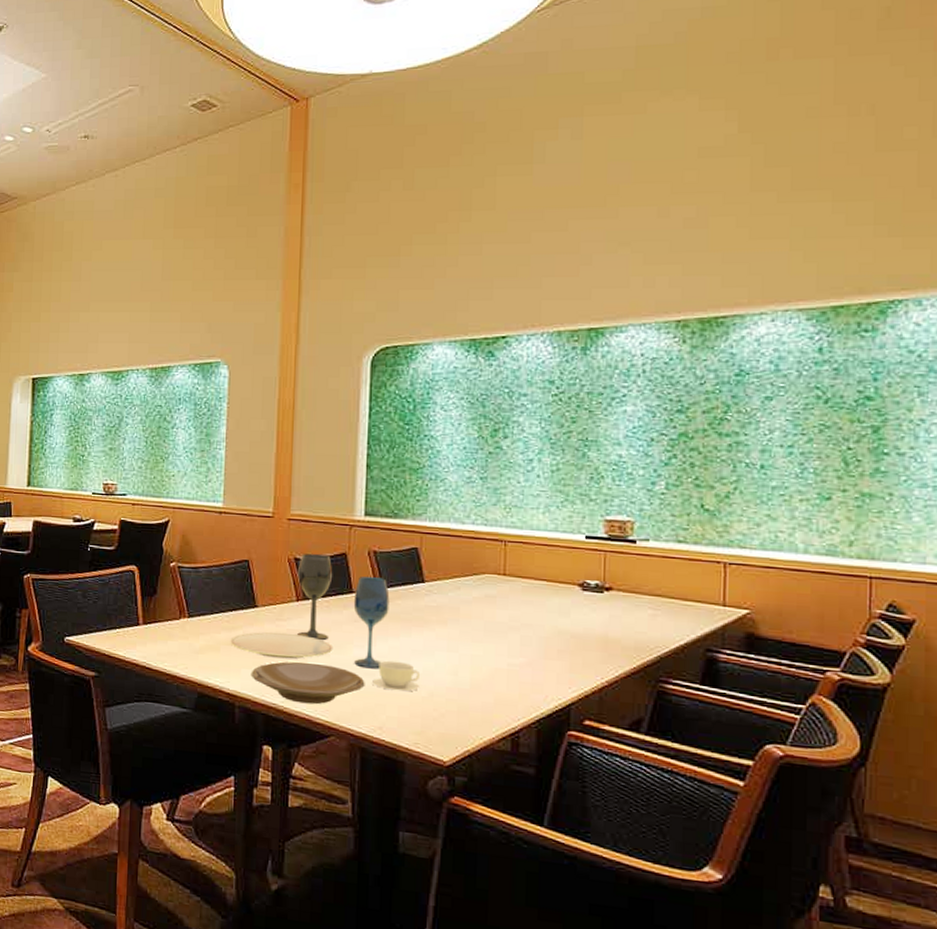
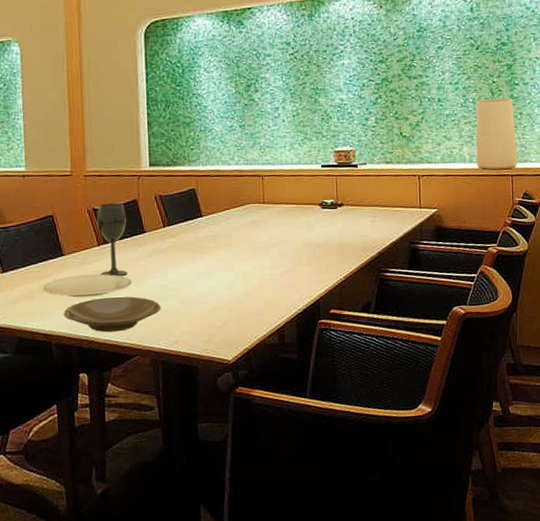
wineglass: present [353,577,390,668] -> none [146,217,176,294]
teacup: present [372,660,419,692] -> none [167,284,205,310]
vase: none [815,470,881,569] -> present [475,97,517,170]

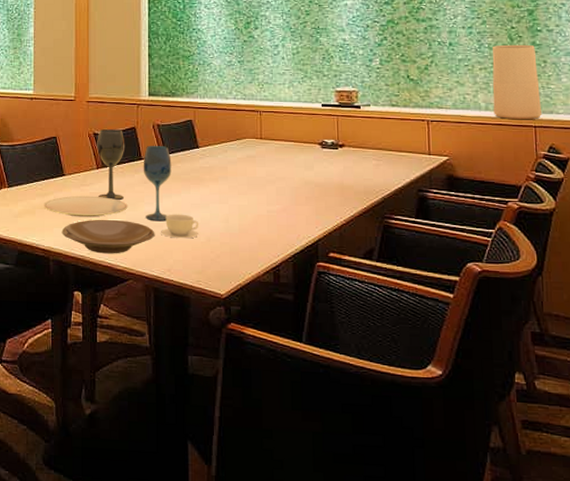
wineglass: none [146,217,176,294] -> present [143,146,172,220]
teacup: none [167,284,205,310] -> present [161,214,198,239]

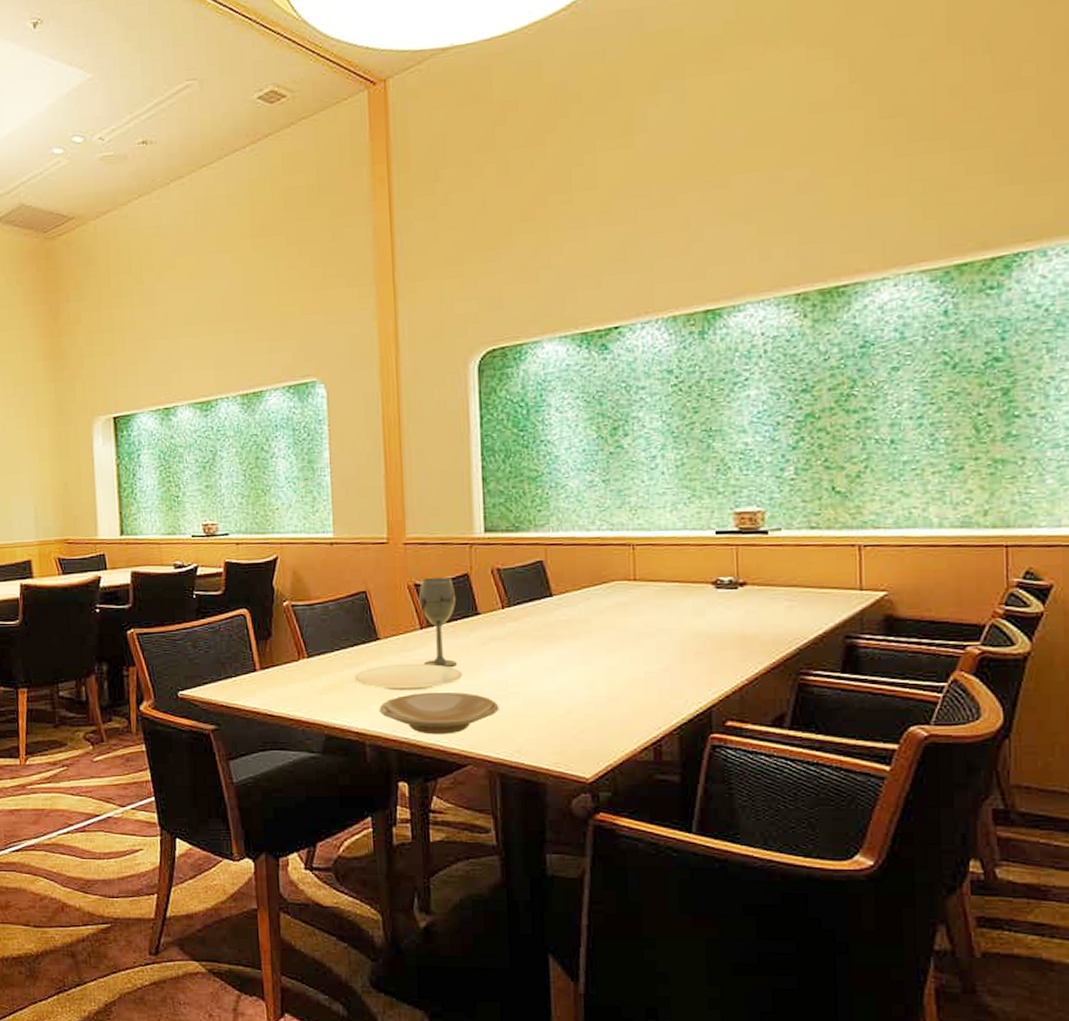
wineglass: present [143,146,172,220] -> none [480,596,518,690]
teacup: present [161,214,198,239] -> none [506,681,555,712]
vase: present [492,44,541,120] -> none [949,436,1016,539]

